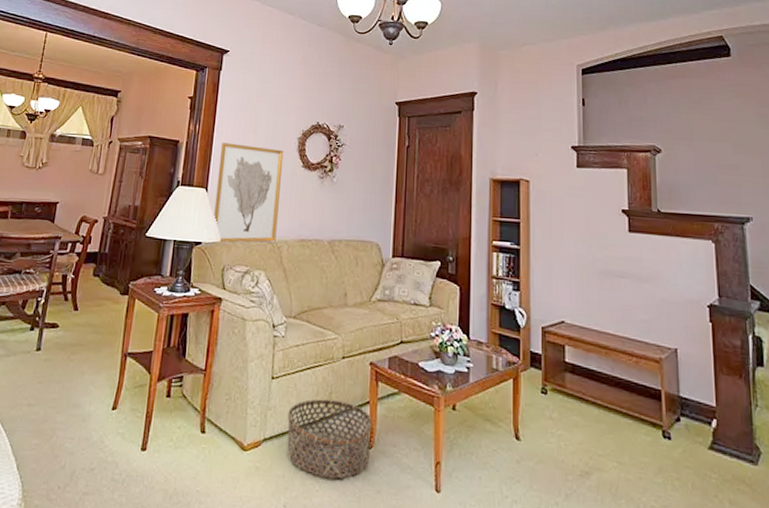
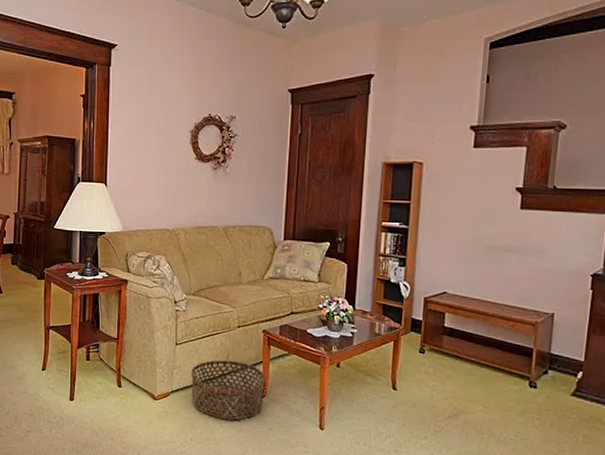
wall art: present [214,143,284,243] -> none [115,139,177,233]

